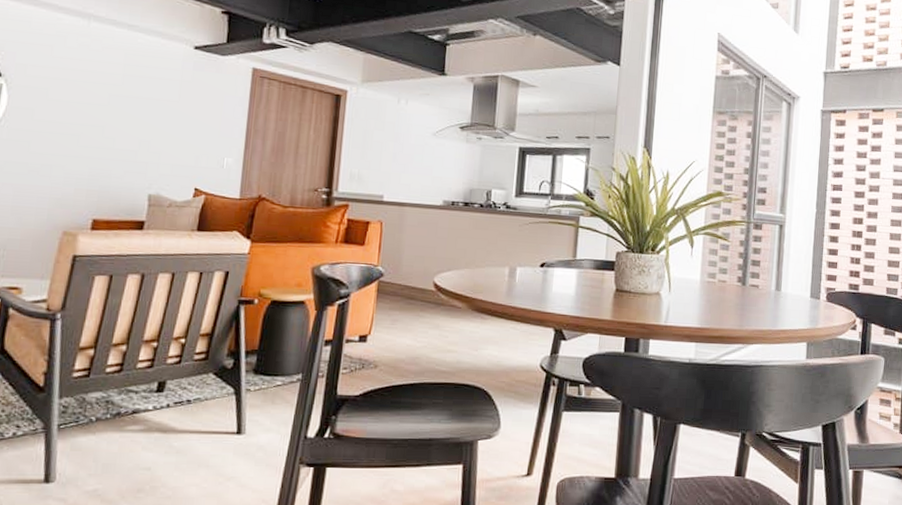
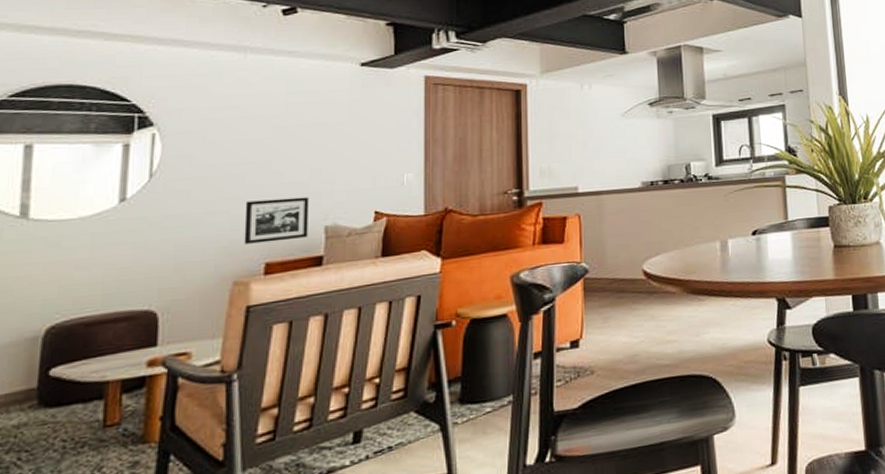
picture frame: none [75,160,136,202] -> present [244,197,309,244]

